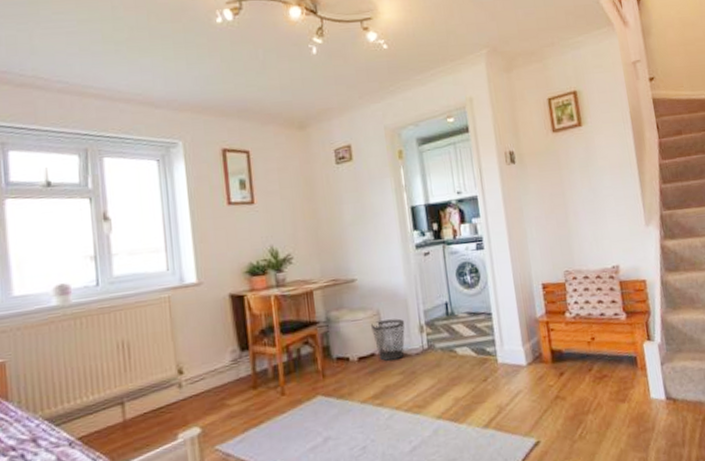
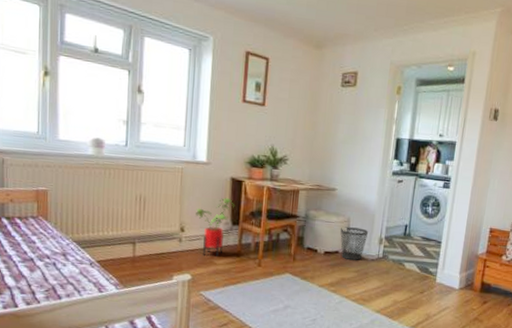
house plant: none [193,319,239,398] -> present [196,197,234,257]

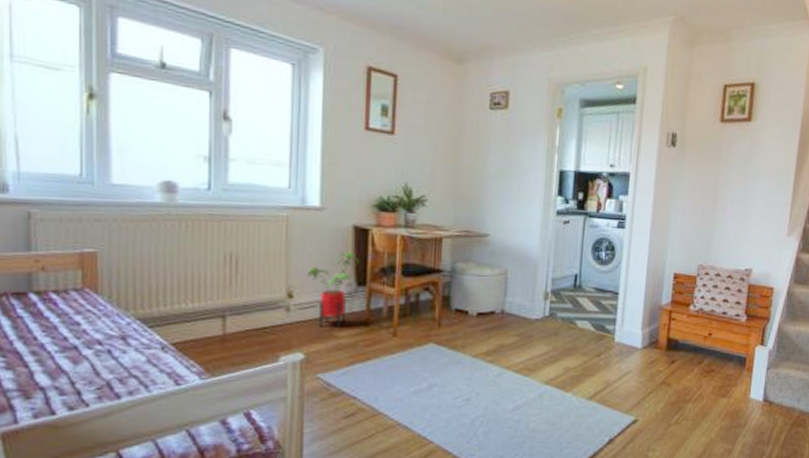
wastebasket: present [340,227,369,260] -> none [496,280,531,321]

